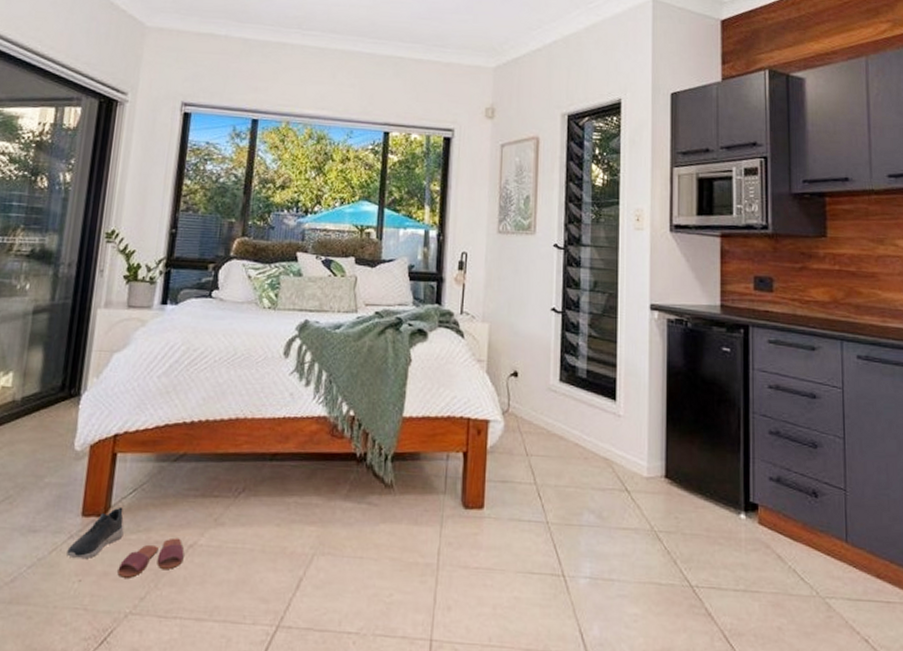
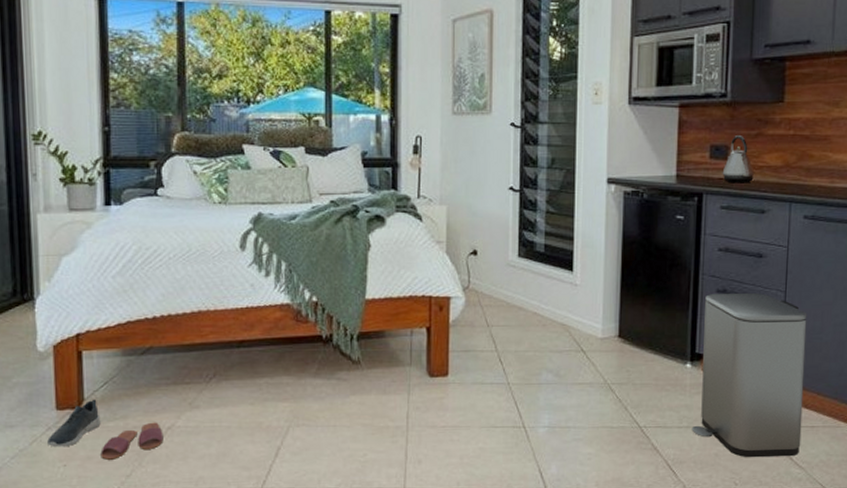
pedal bin: none [749,435,877,637] -> present [691,293,807,457]
kettle: none [768,267,802,318] -> present [722,134,755,184]

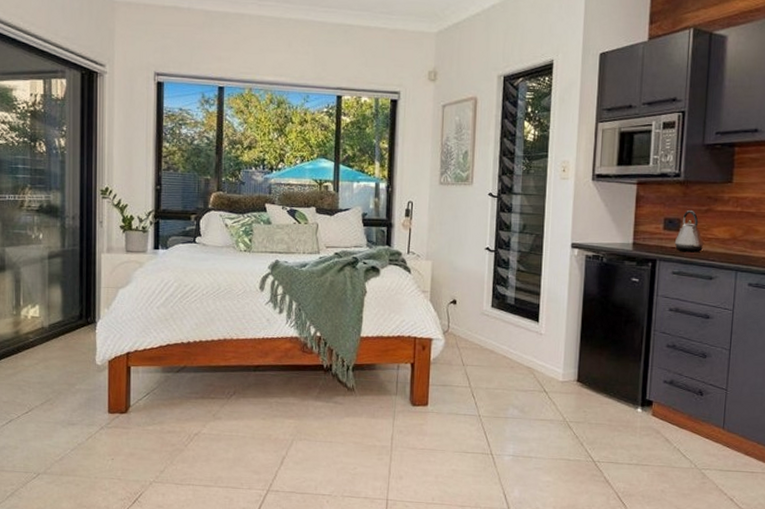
athletic shoe: present [47,399,101,448] -> none [100,406,142,444]
slippers: present [100,422,164,460] -> none [141,428,191,457]
pedal bin: present [691,293,807,457] -> none [640,348,750,497]

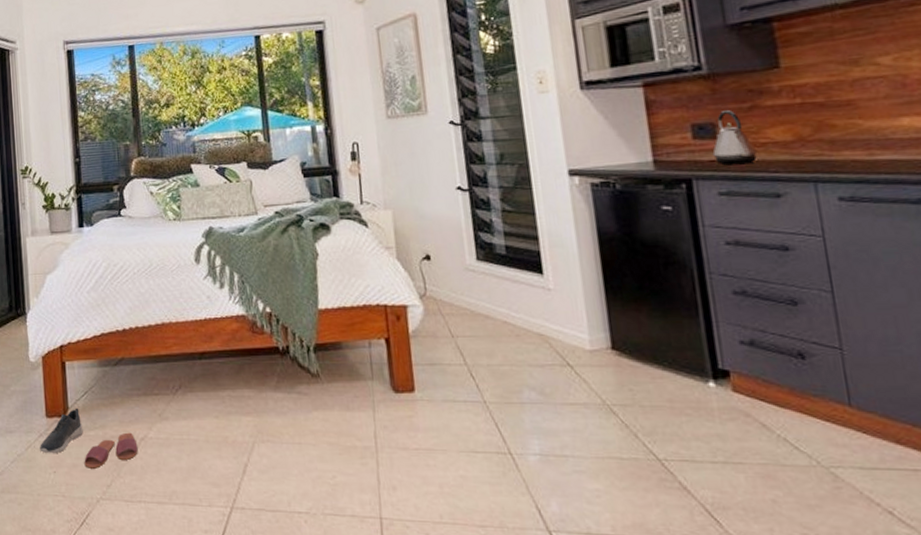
athletic shoe: none [100,406,142,444] -> present [40,408,83,454]
slippers: none [141,428,191,457] -> present [84,432,138,469]

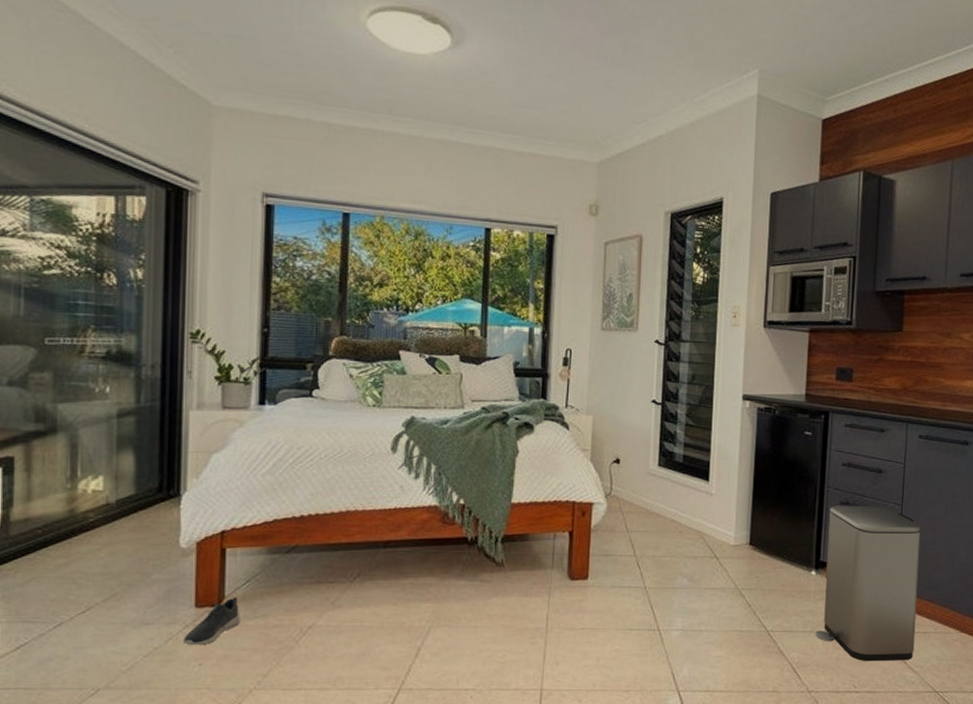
slippers: present [84,432,138,469] -> none [238,621,304,659]
kettle: present [712,109,758,166] -> none [847,359,876,404]
pedal bin: none [719,294,903,509] -> present [815,506,921,661]

